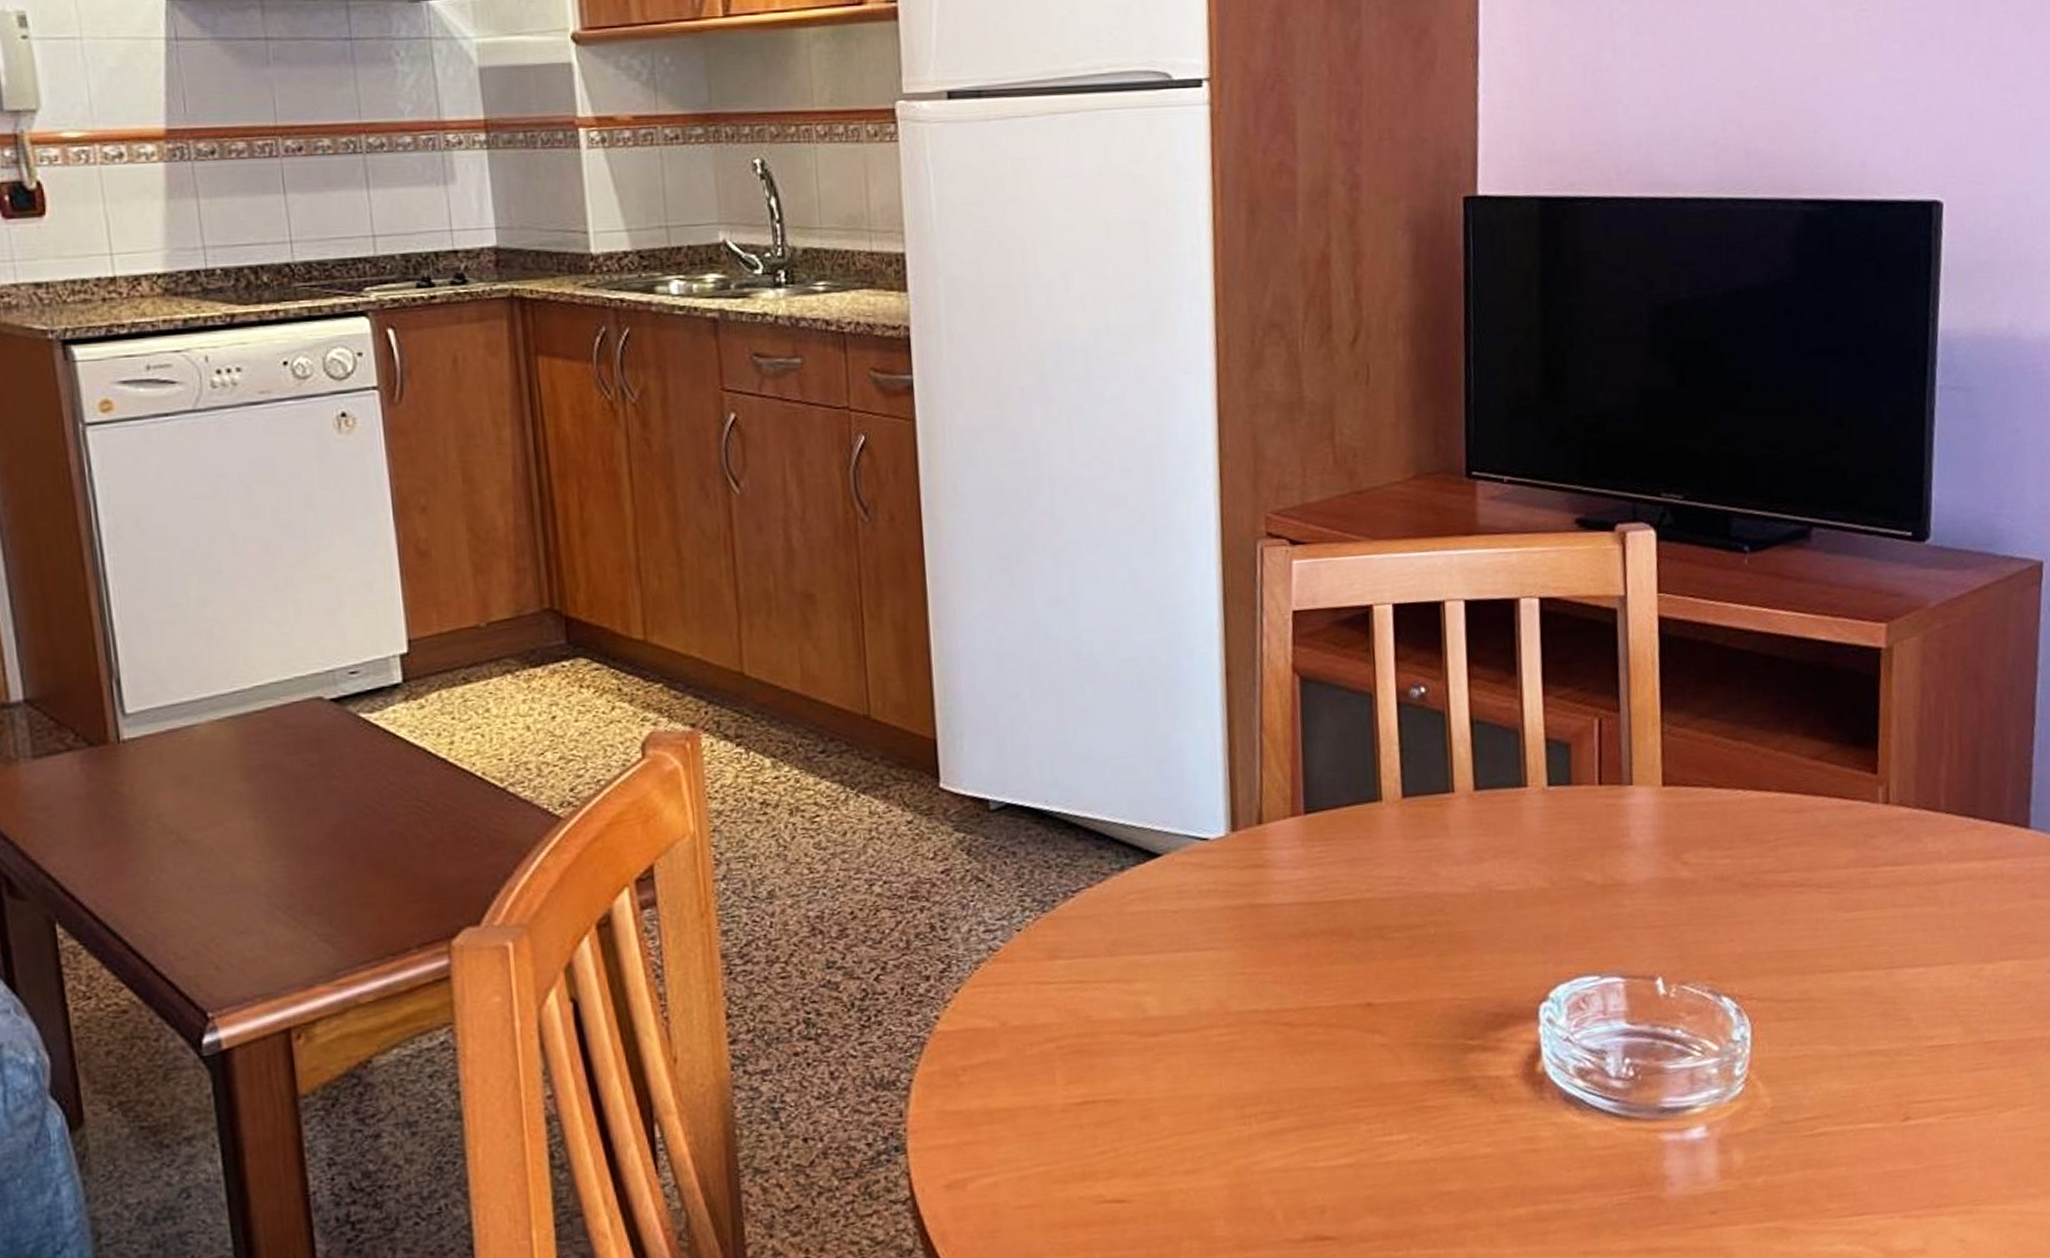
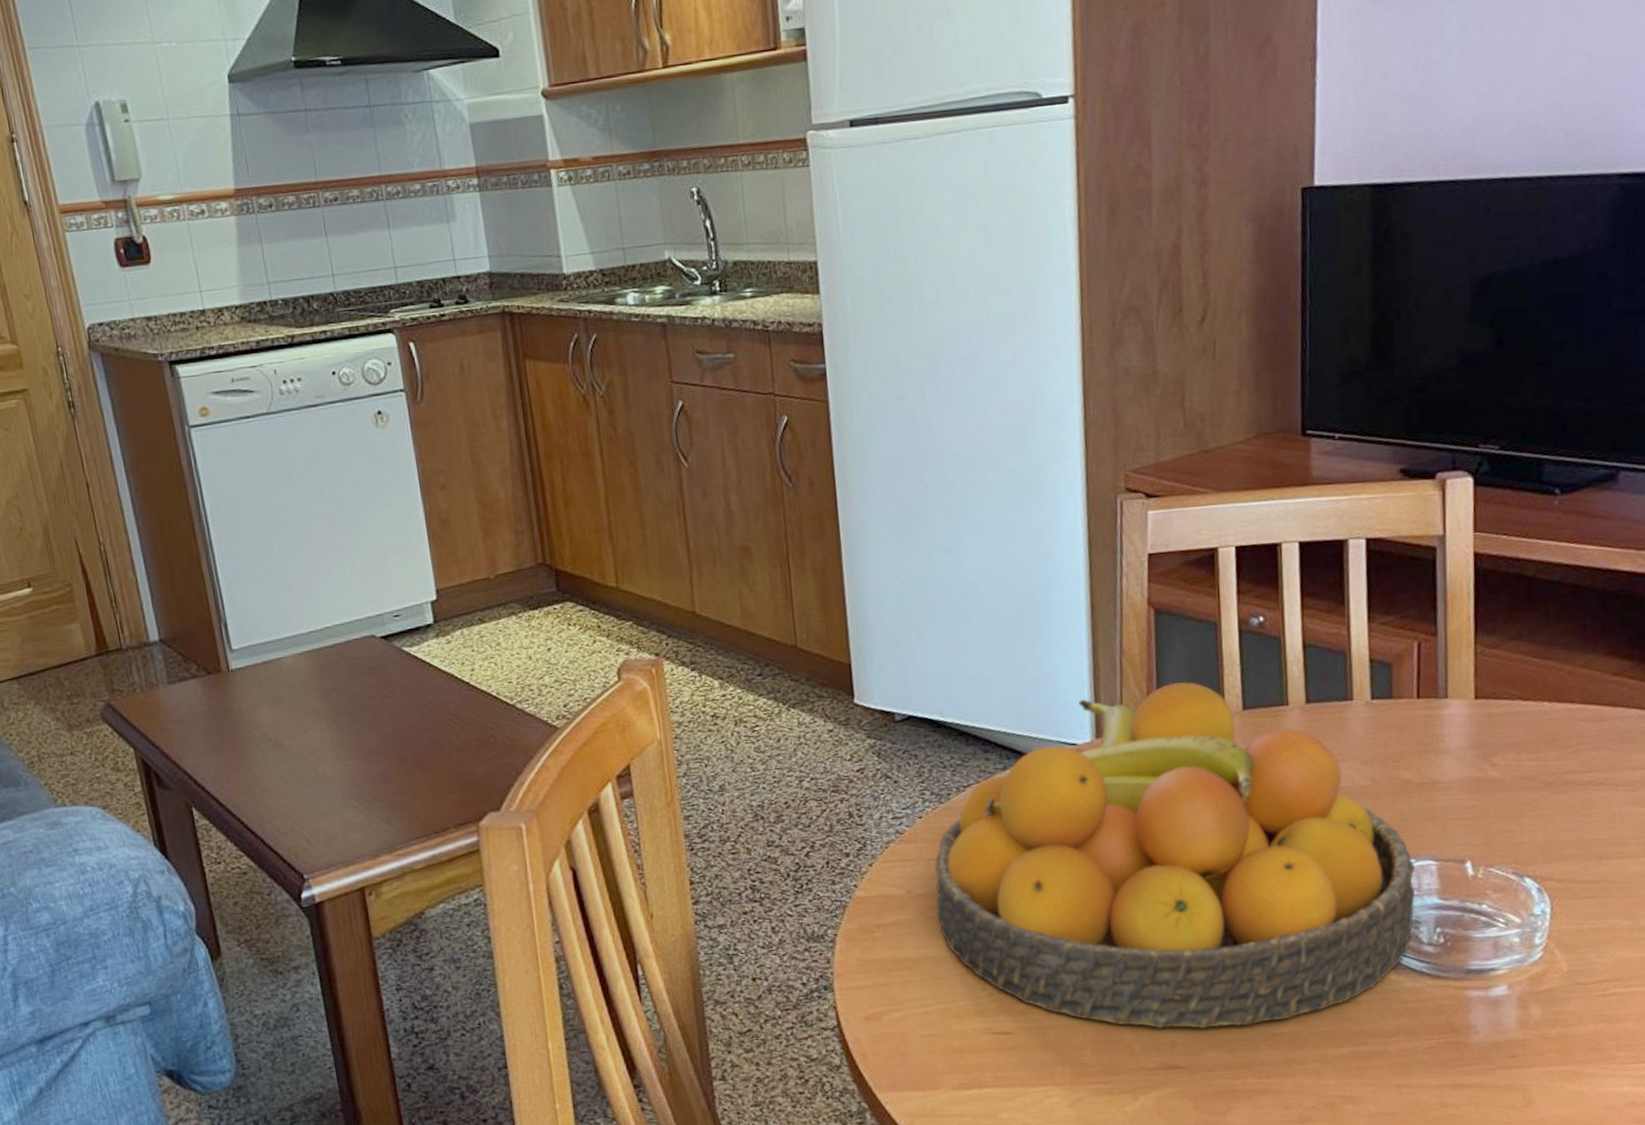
fruit bowl: none [1036,763,1601,1190] -> present [935,681,1416,1029]

